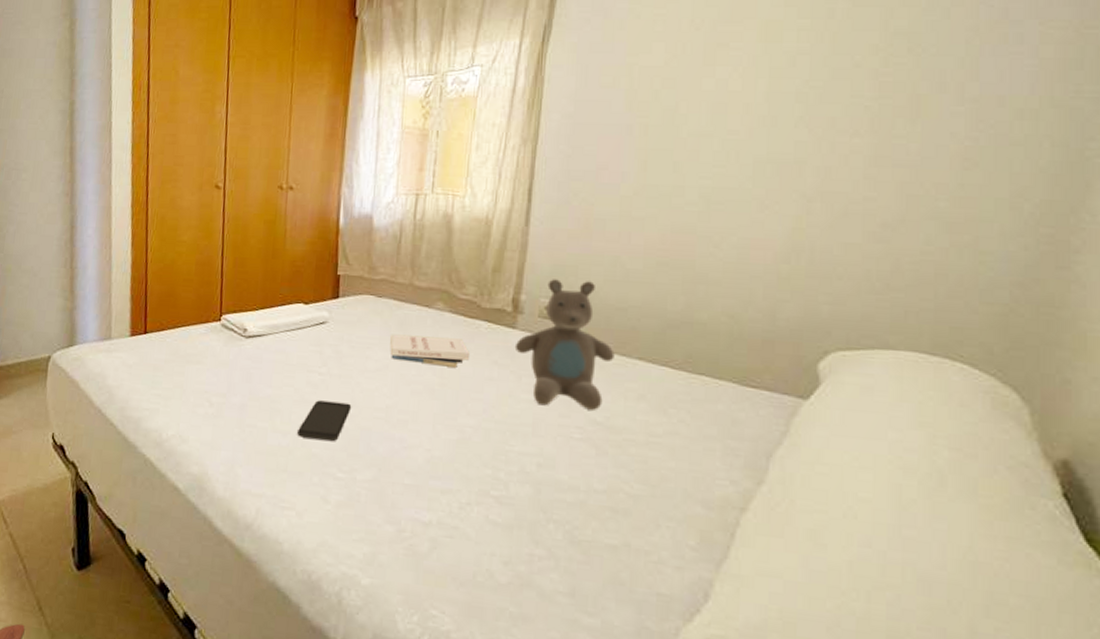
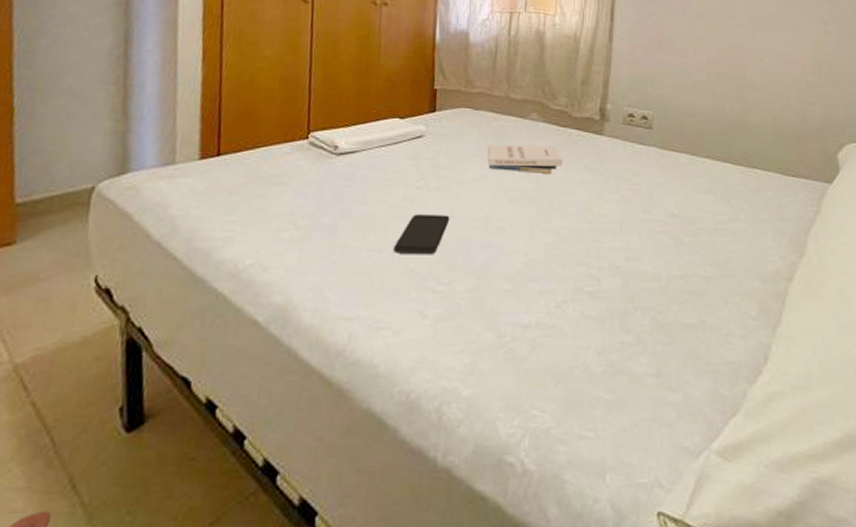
stuffed animal: present [514,279,615,410] -> none [602,89,686,205]

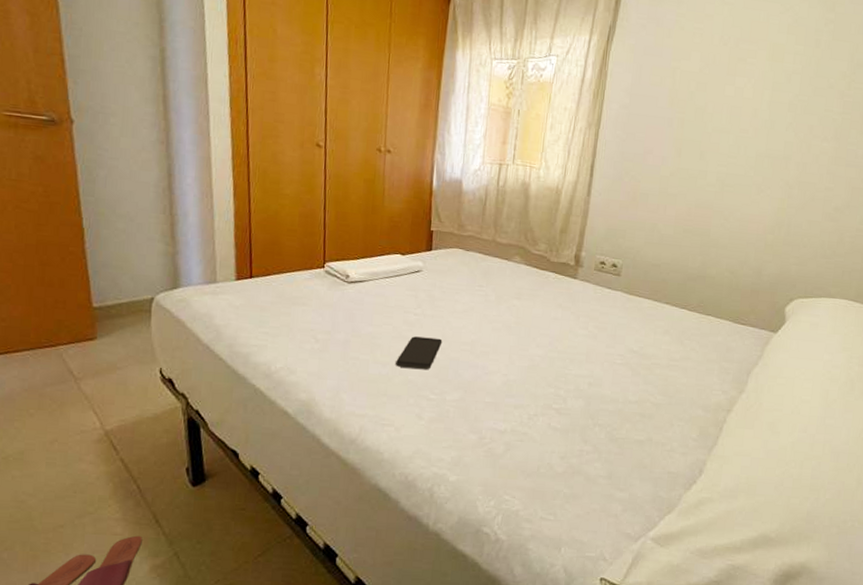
books: present [487,145,562,174] -> none [475,281,540,309]

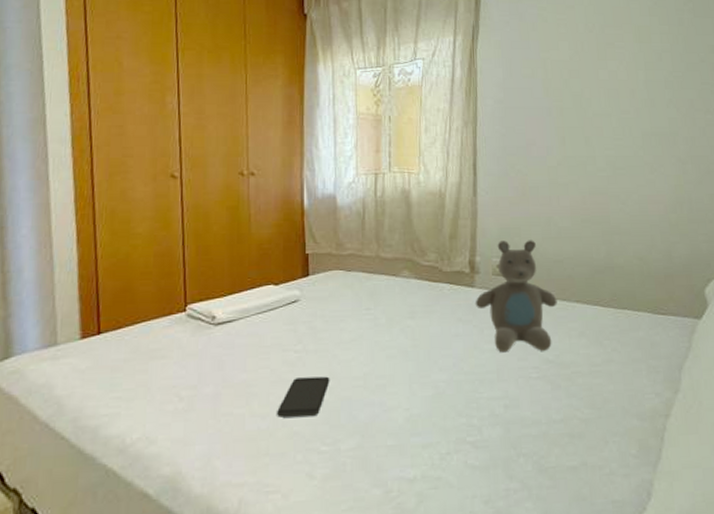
stuffed animal: none [575,240,649,342] -> present [475,240,557,353]

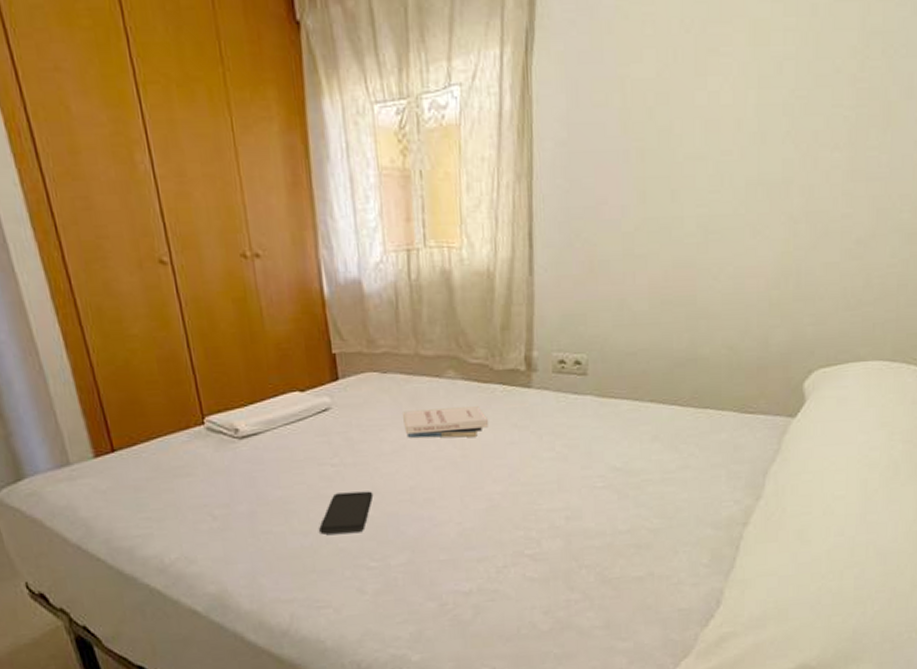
books: none [362,302,436,329] -> present [403,406,488,438]
stuffed animal: present [475,240,557,353] -> none [532,328,628,461]

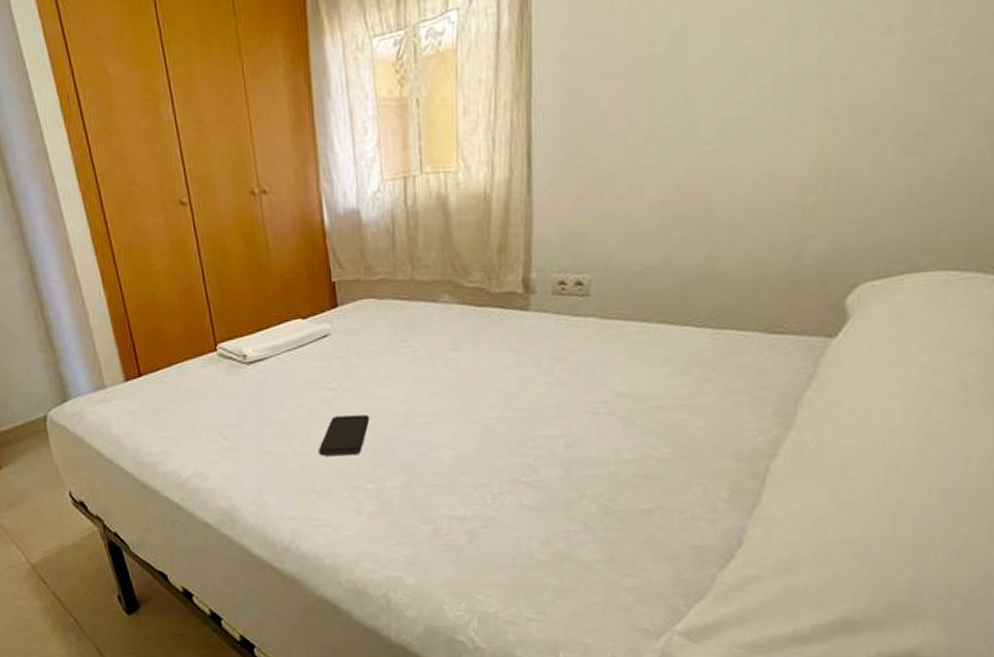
books: present [403,406,488,438] -> none [399,330,484,363]

